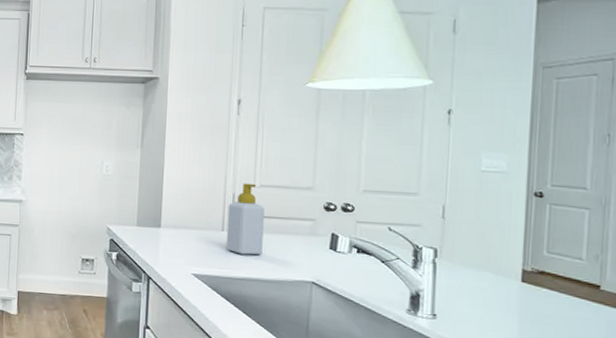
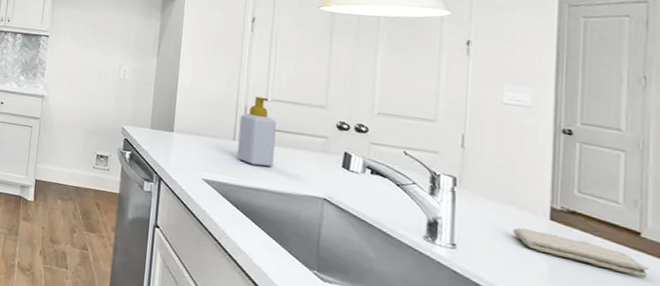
washcloth: none [488,291,607,328] -> present [513,227,649,278]

